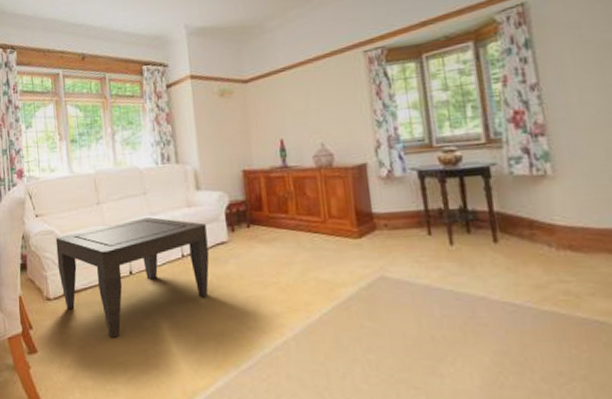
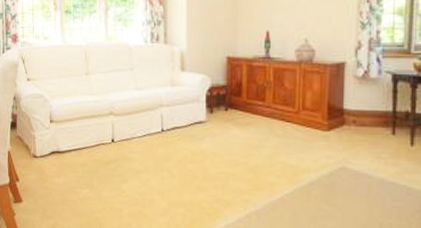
coffee table: present [55,217,210,338] -> none [45,92,187,197]

